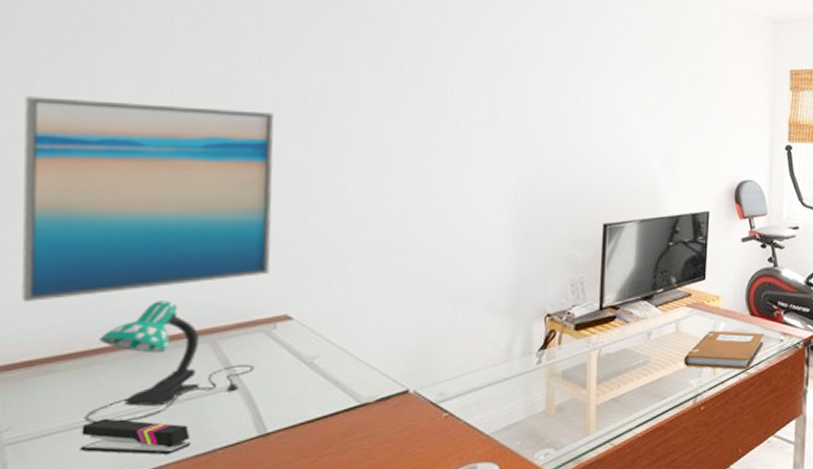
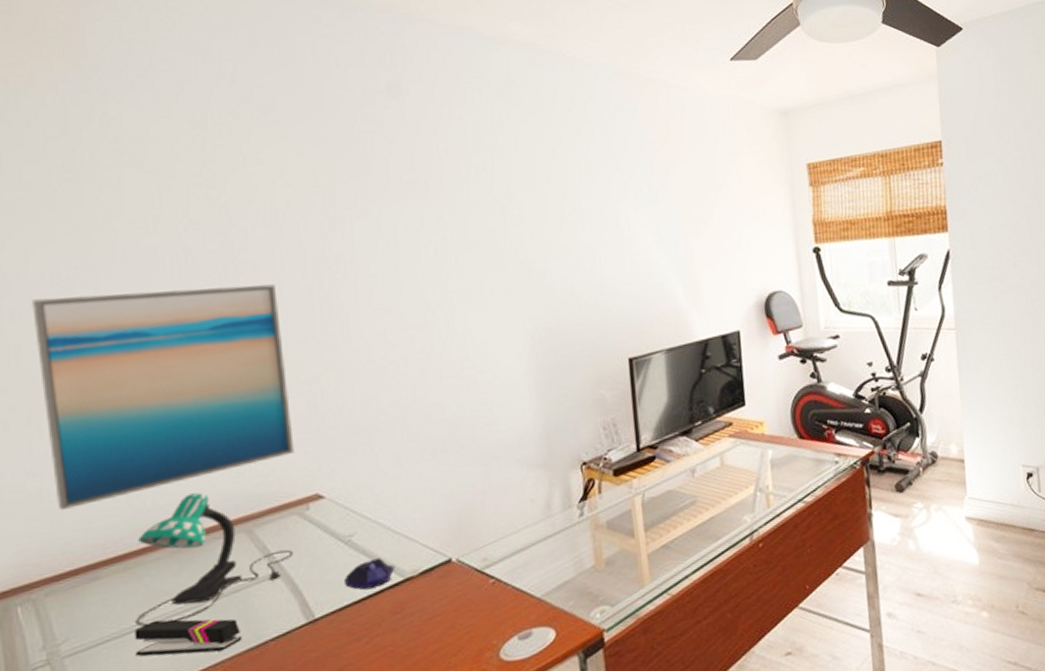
computer mouse: none [301,382,353,411] -> present [345,558,395,590]
notebook: present [684,331,764,371] -> none [734,456,818,503]

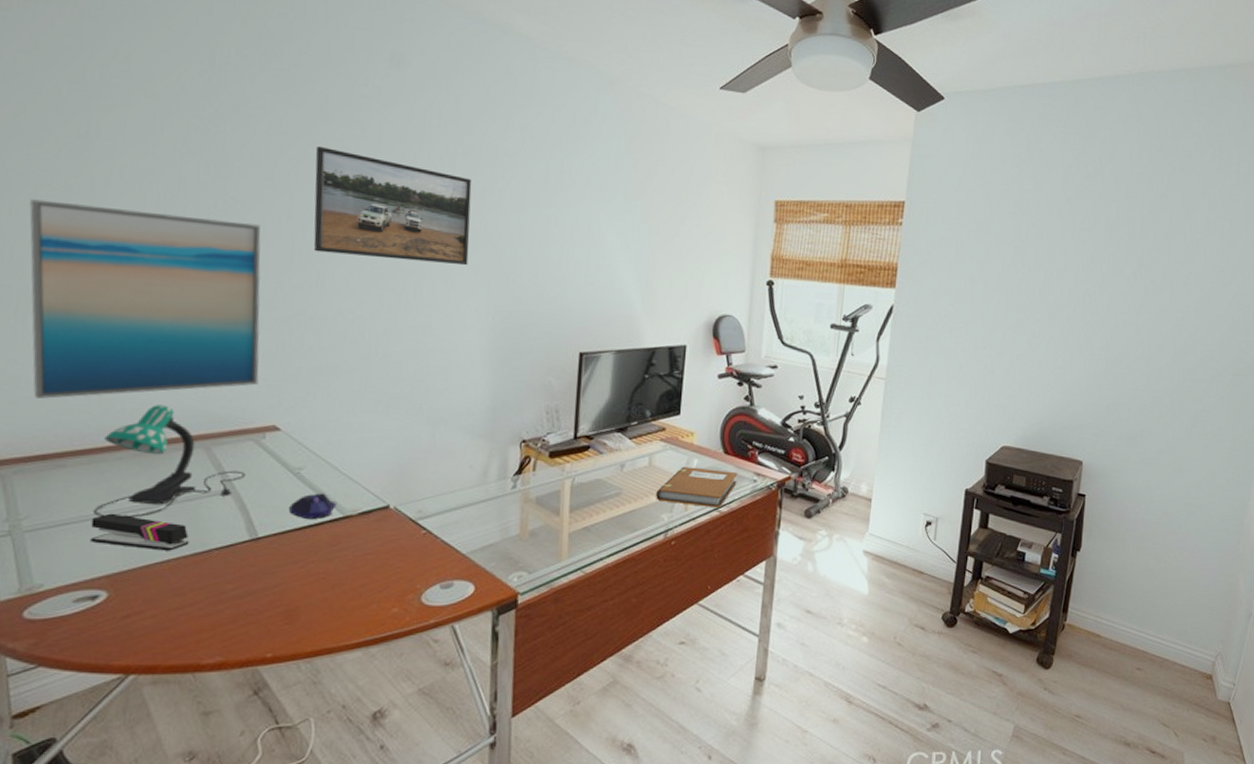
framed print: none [322,191,498,302] -> present [313,145,472,266]
notebook: none [734,456,818,503] -> present [656,467,738,508]

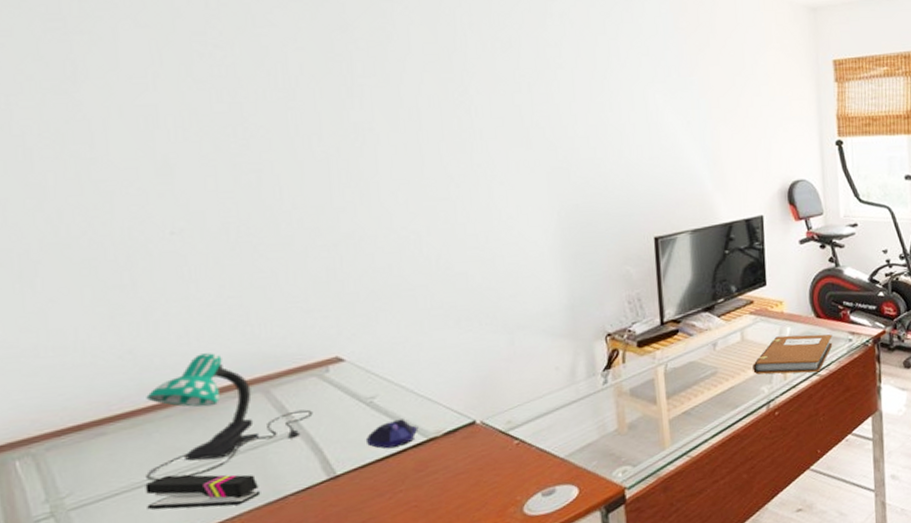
wall art: present [29,199,261,399] -> none [18,148,313,366]
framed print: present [313,145,472,266] -> none [339,58,524,170]

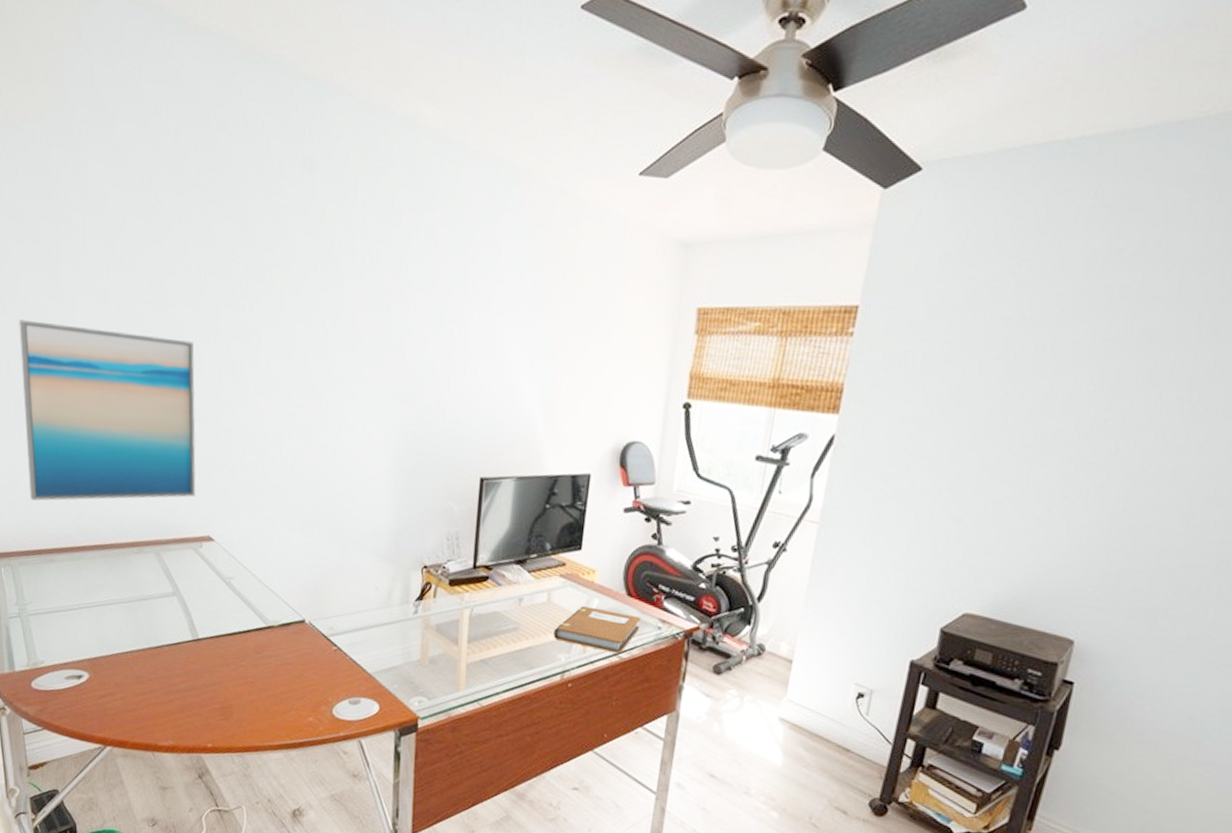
wall art: none [18,148,313,366] -> present [19,319,196,501]
stapler: present [145,474,261,510] -> none [74,605,147,643]
desk lamp: present [146,353,313,482] -> none [76,511,187,611]
computer mouse: present [367,419,419,449] -> none [223,602,261,627]

